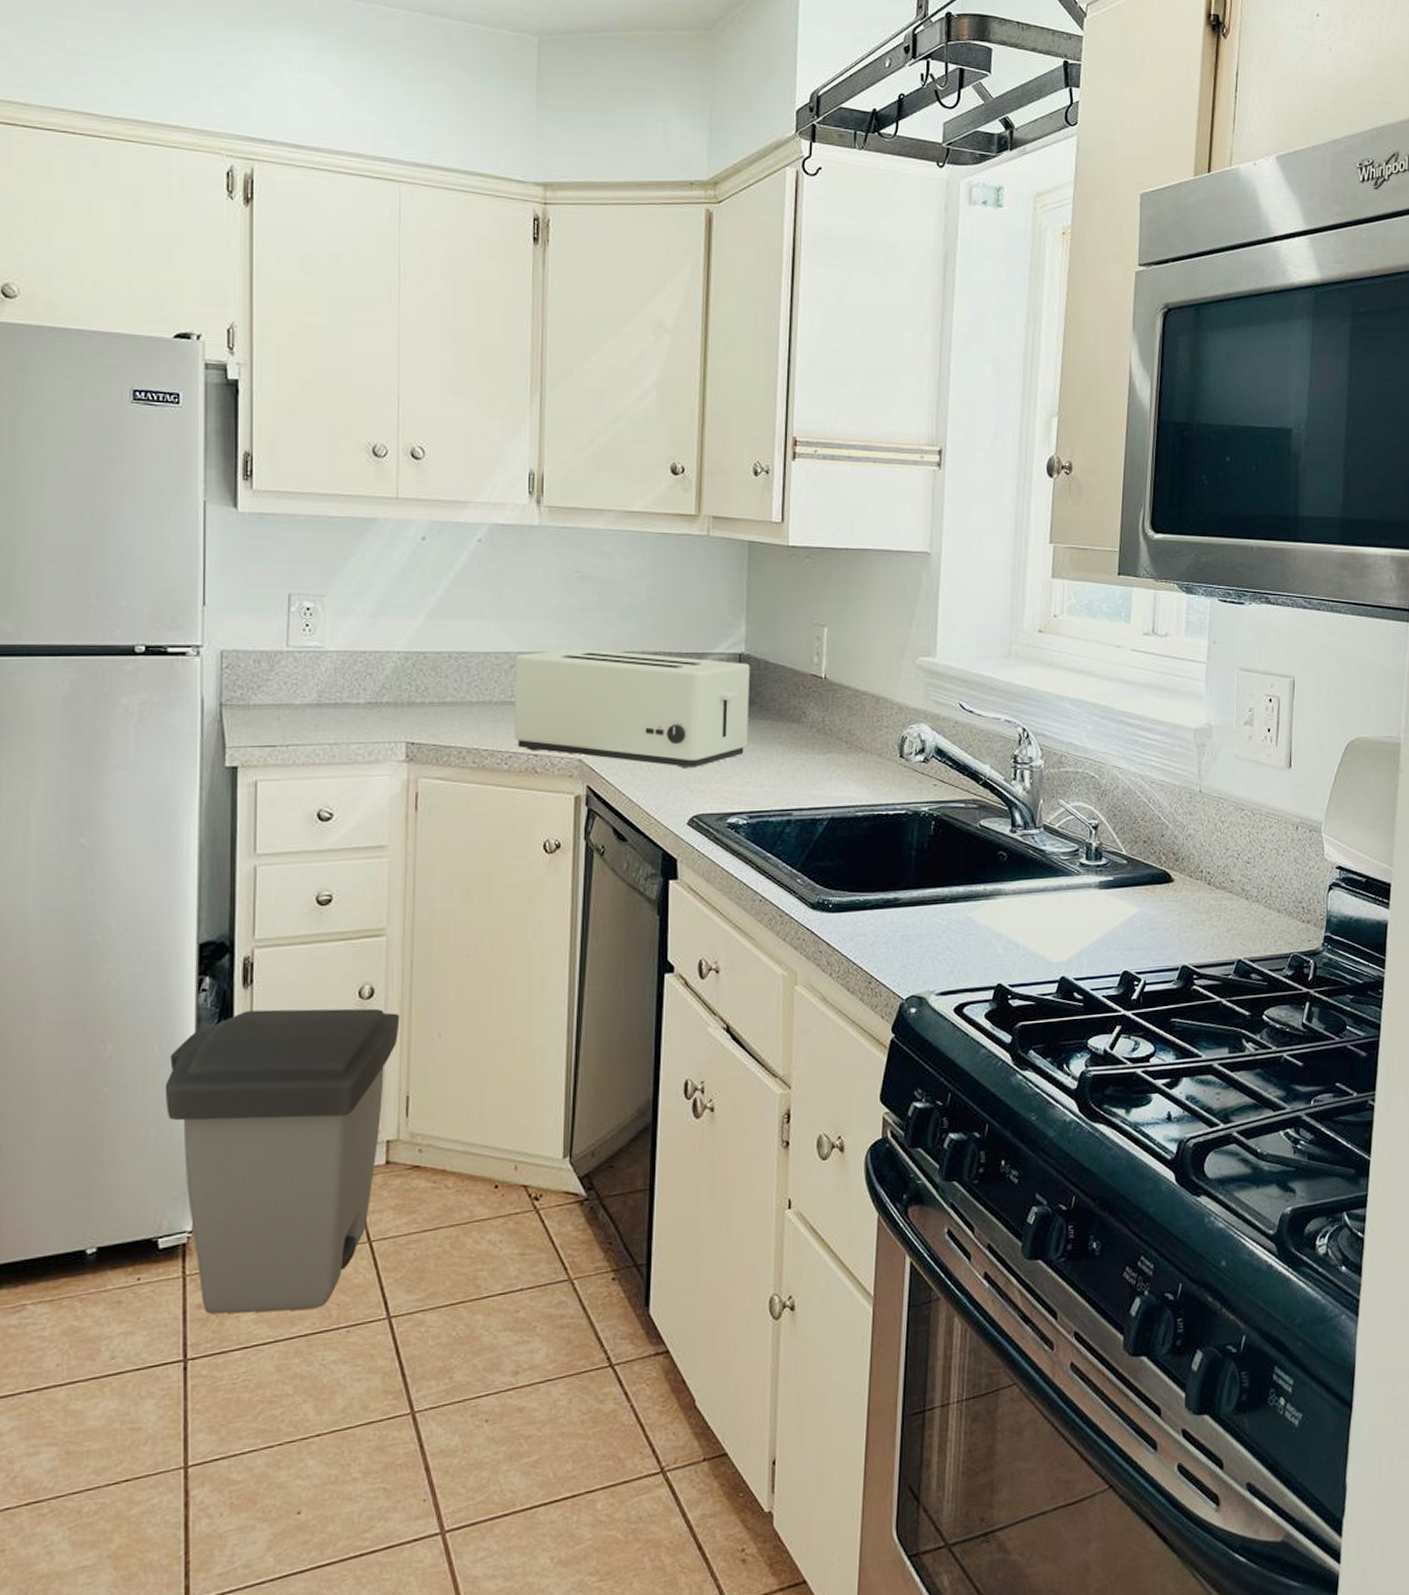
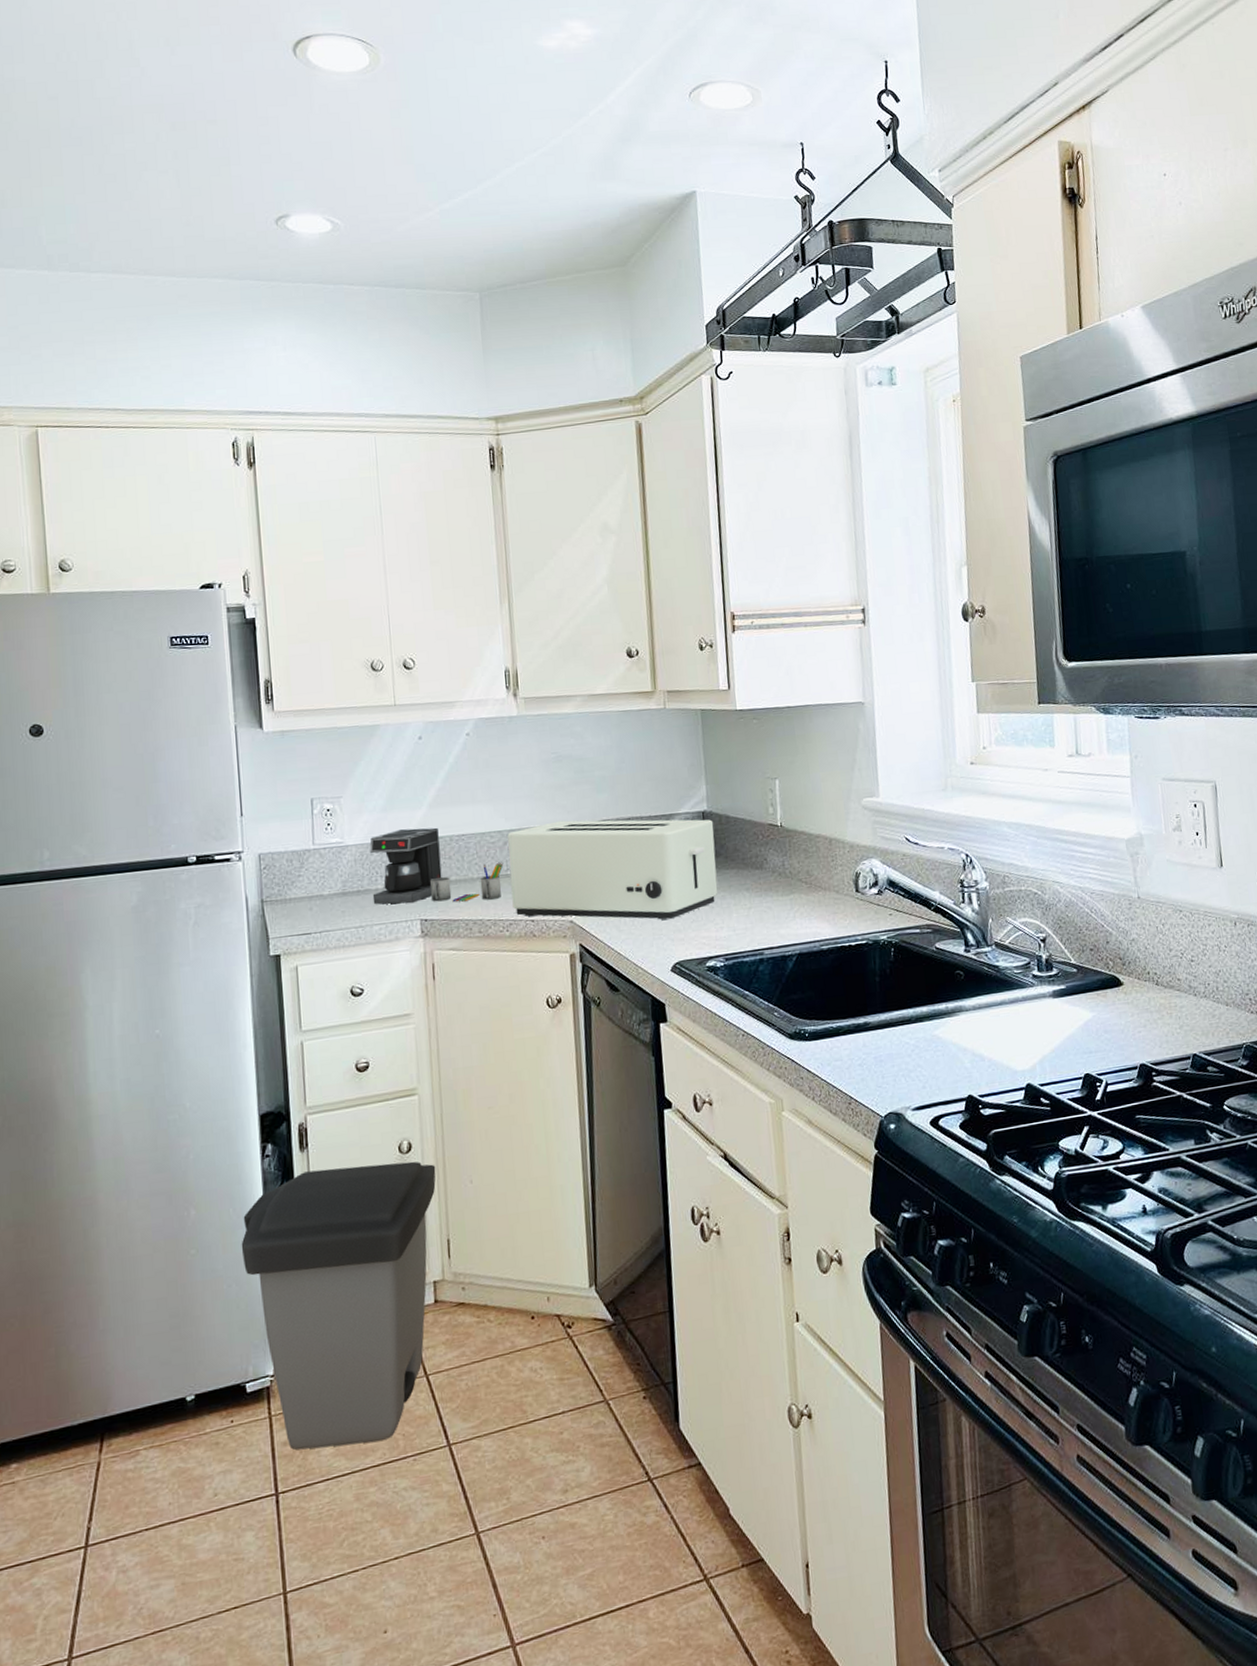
coffee maker: none [352,639,508,728] -> present [370,827,504,905]

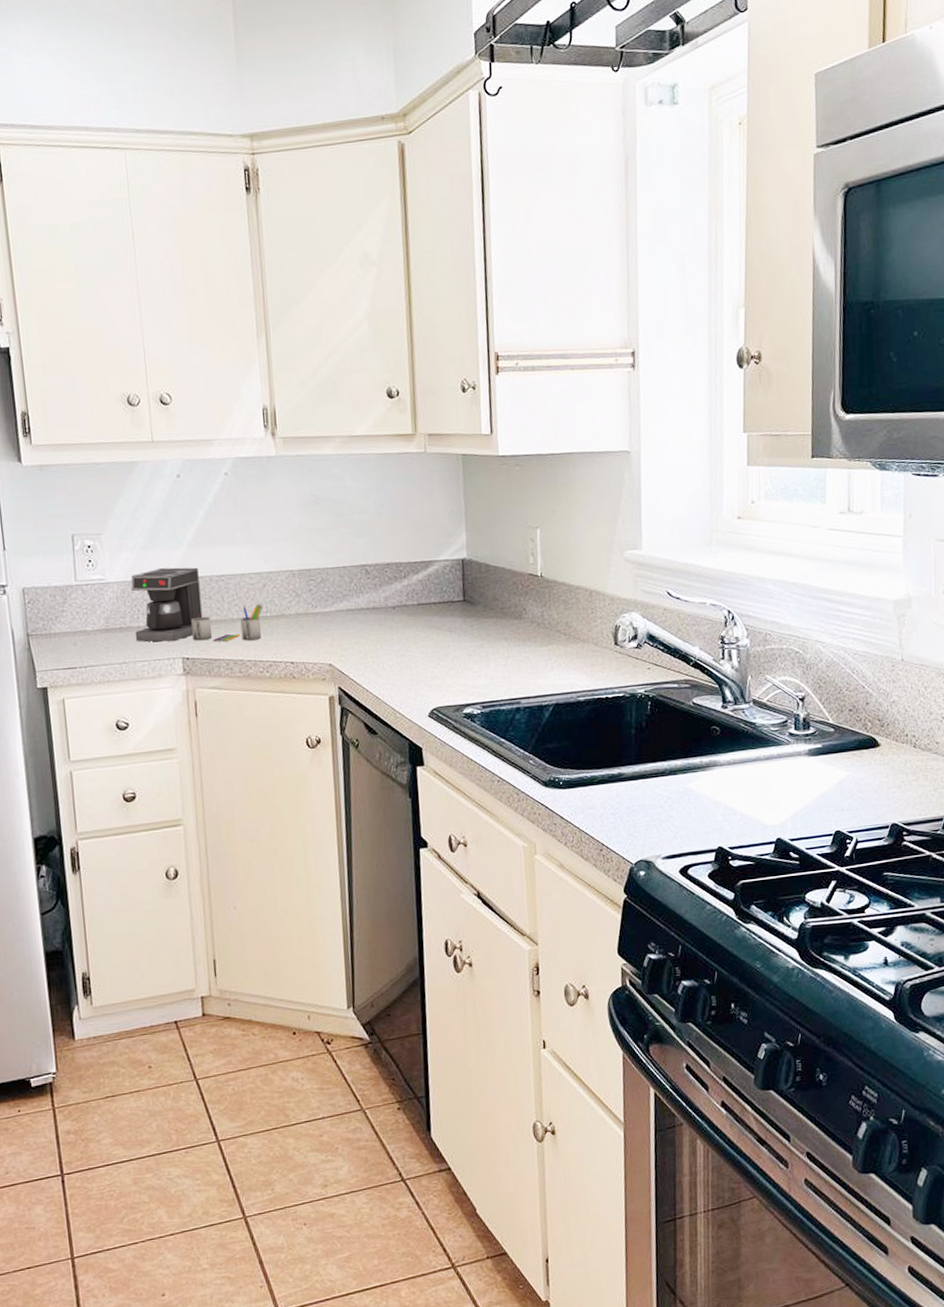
trash can: present [241,1161,436,1451] -> none [21,887,202,1139]
toaster: present [507,819,718,920] -> none [267,564,477,666]

